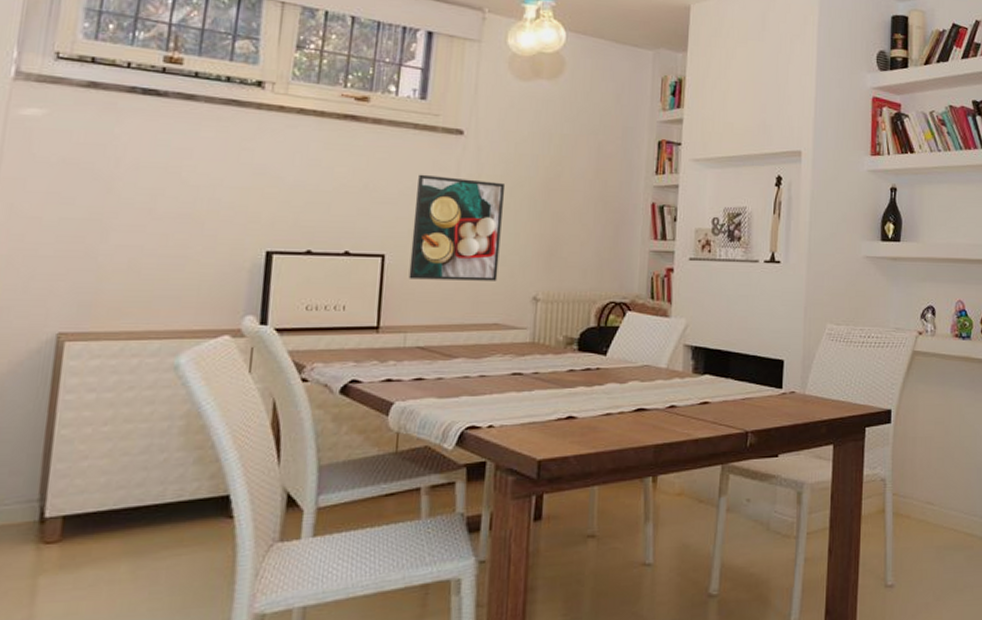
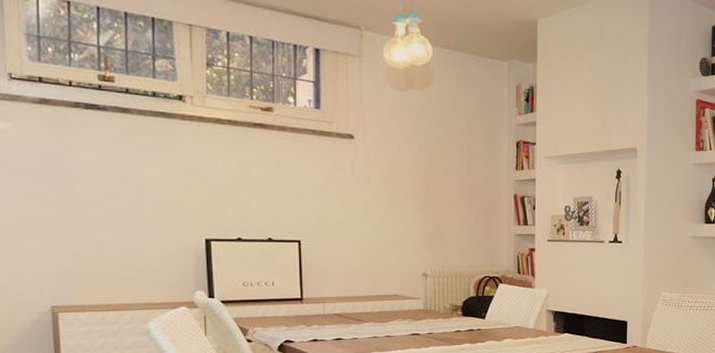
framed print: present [408,174,506,281] -> none [320,173,393,261]

